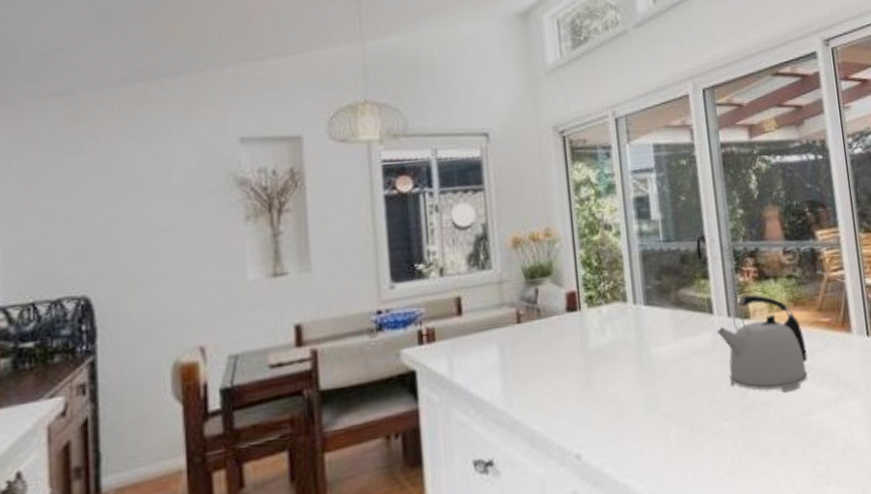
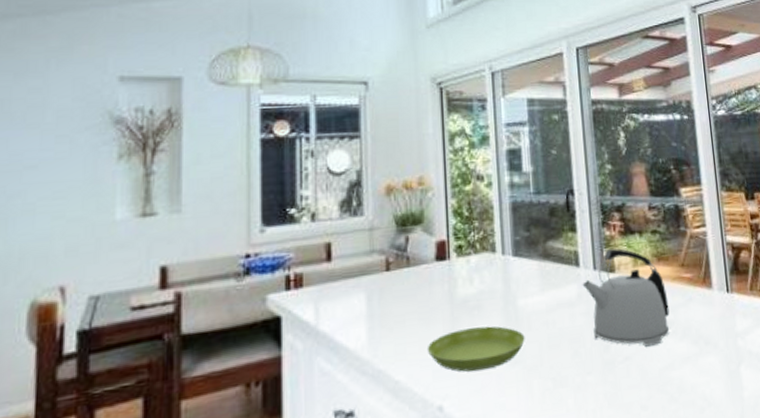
saucer: none [562,375,660,421] -> present [427,326,525,372]

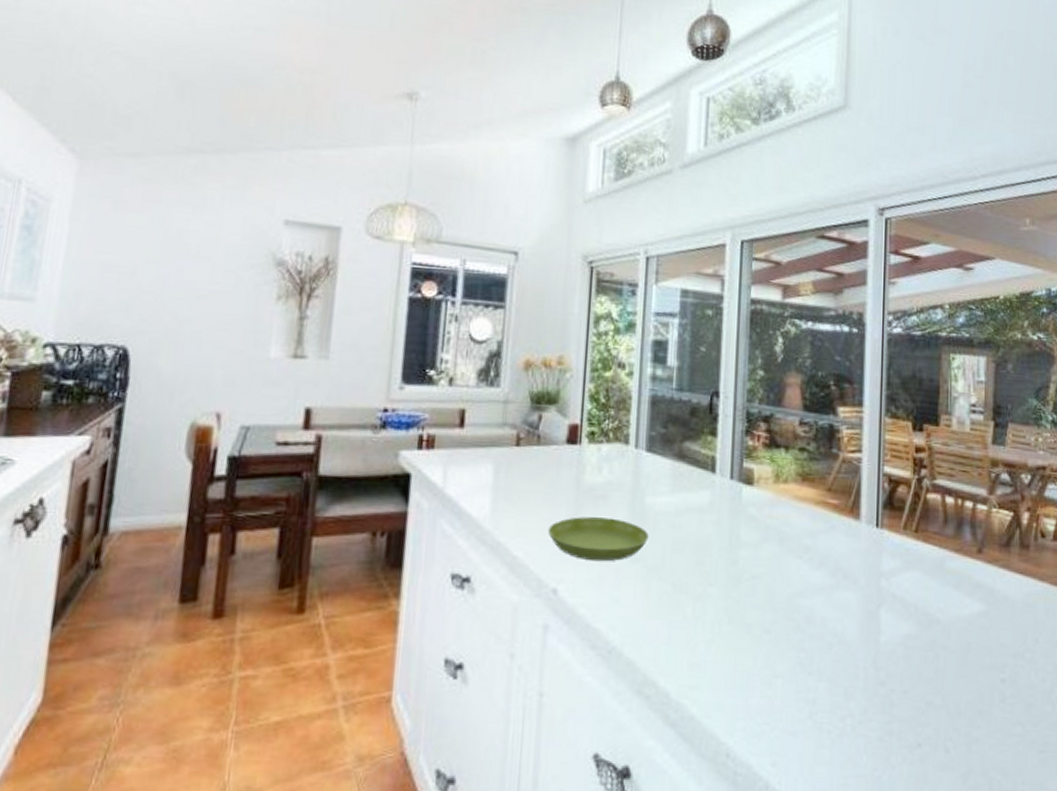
kettle: present [582,248,670,347] -> none [716,460,808,569]

